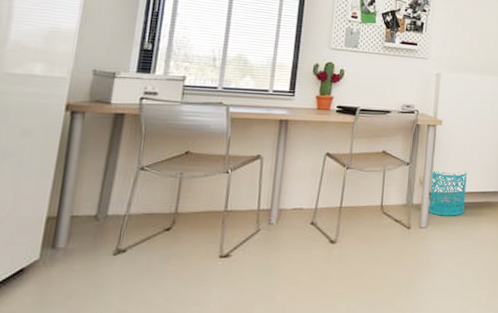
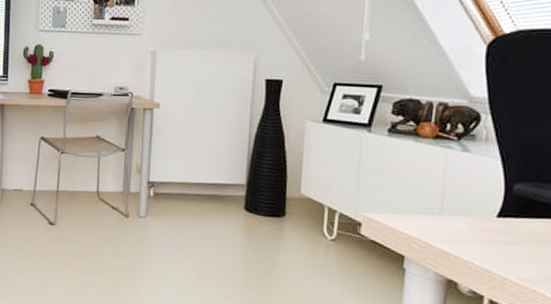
wastebasket: present [427,170,467,216] -> none [146,157,190,208]

